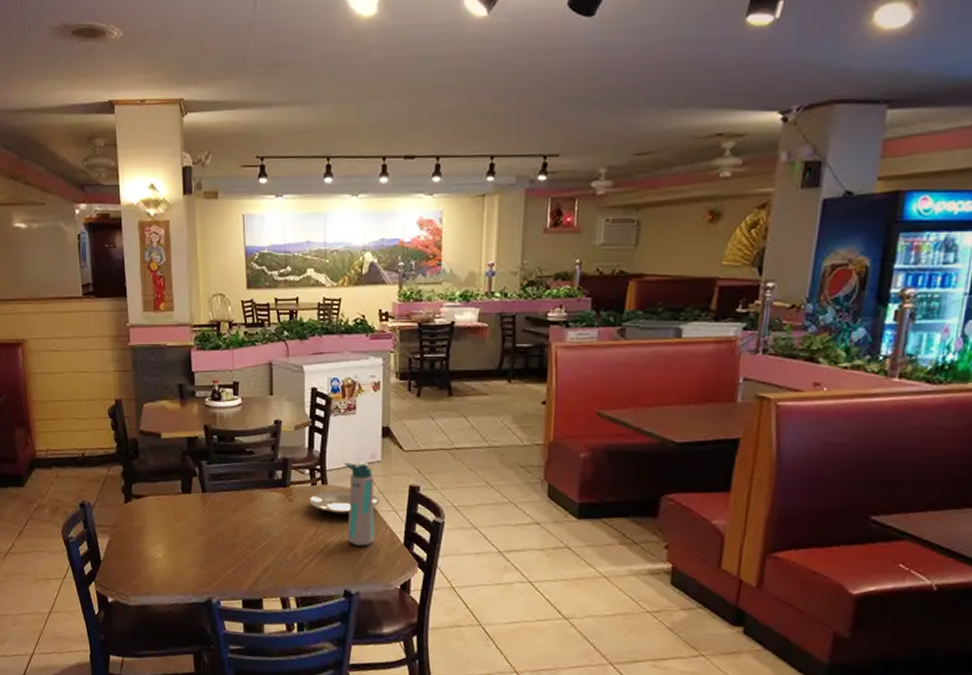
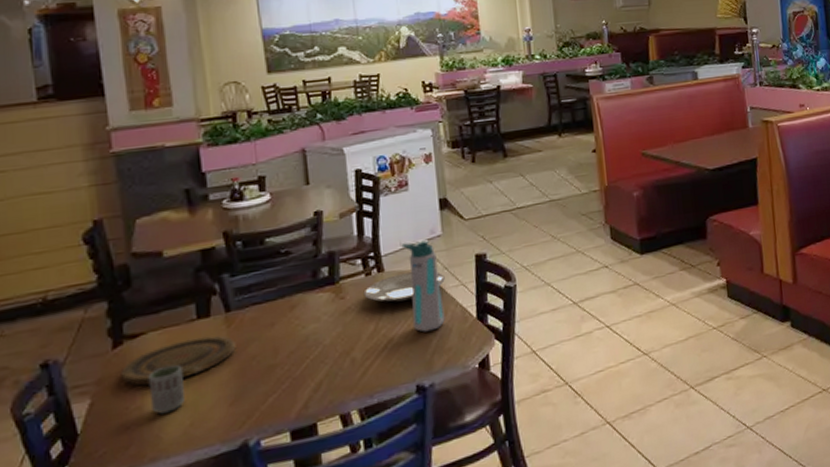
plate: none [130,508,208,537] -> present [122,335,236,386]
cup: none [147,525,170,562] -> present [148,364,185,414]

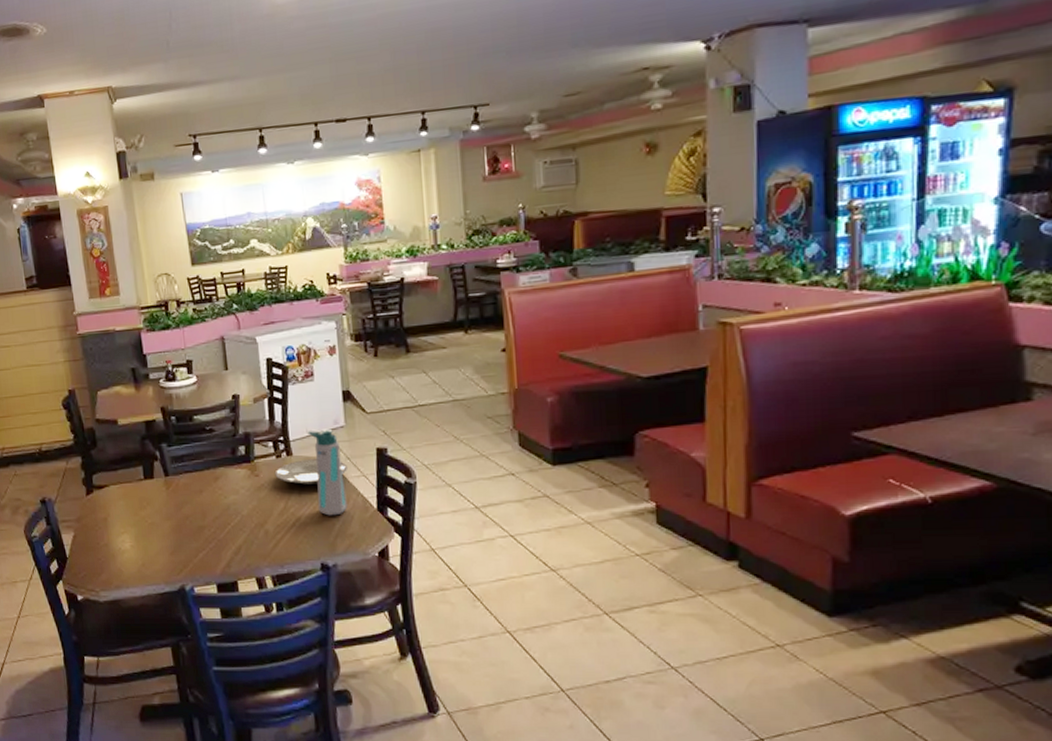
plate: present [122,335,236,386] -> none [93,494,174,528]
cup: present [148,364,185,414] -> none [111,514,138,552]

